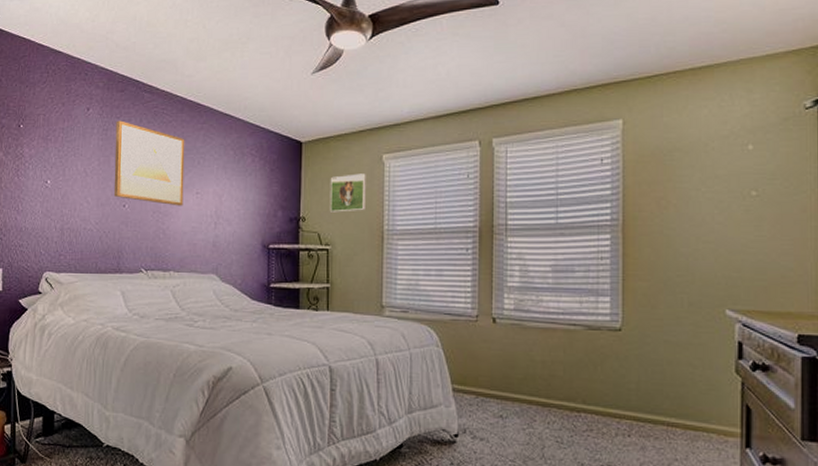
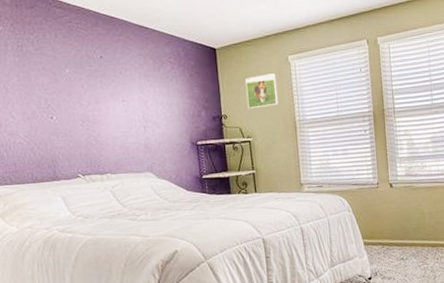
wall art: present [113,120,185,206] -> none [30,36,111,114]

